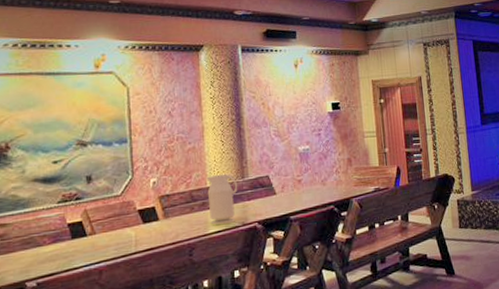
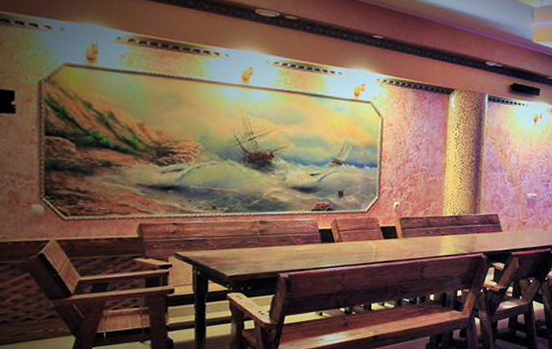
water jug: present [206,174,238,226] -> none [442,207,470,251]

